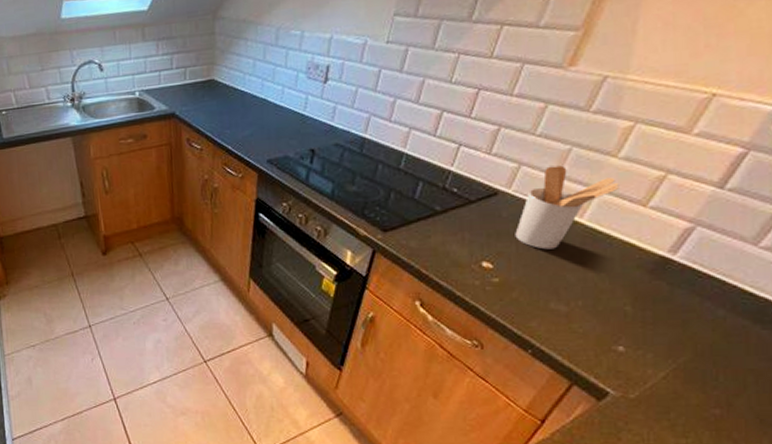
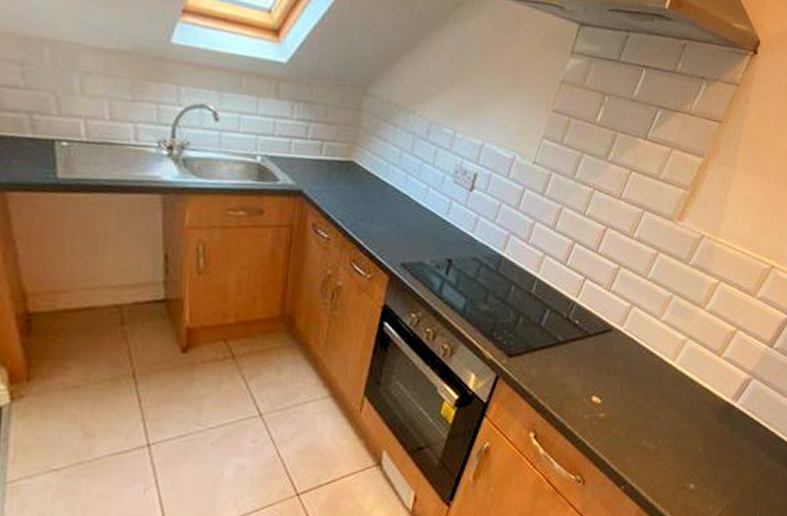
utensil holder: present [515,165,619,250] -> none [622,310,704,389]

